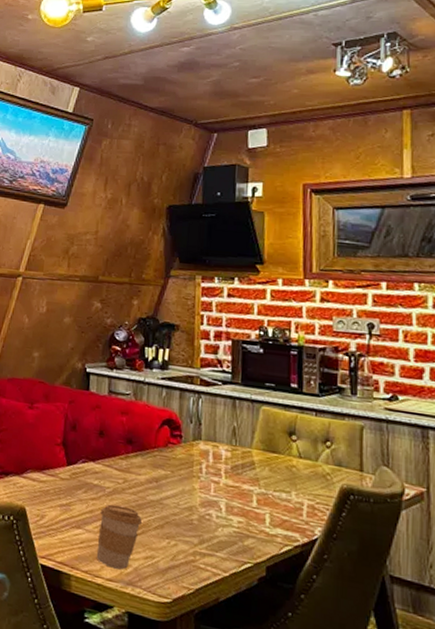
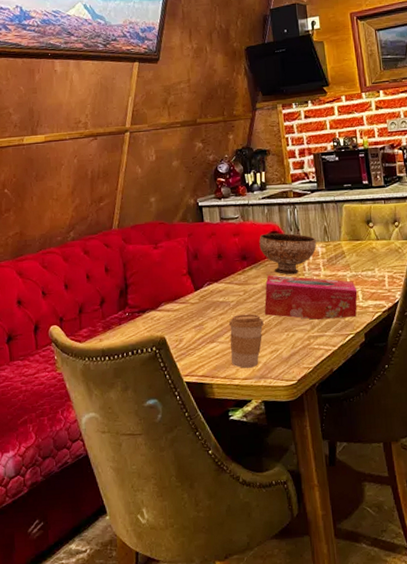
tissue box: none [144,468,265,543] -> present [264,275,358,320]
bowl: none [150,419,221,475] -> present [259,233,317,275]

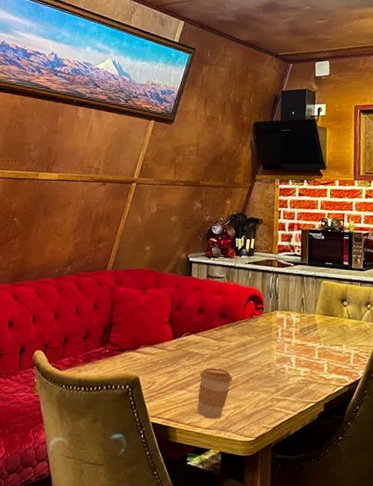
bowl: present [259,233,317,275] -> none [239,296,292,339]
tissue box: present [264,275,358,320] -> none [234,335,324,387]

